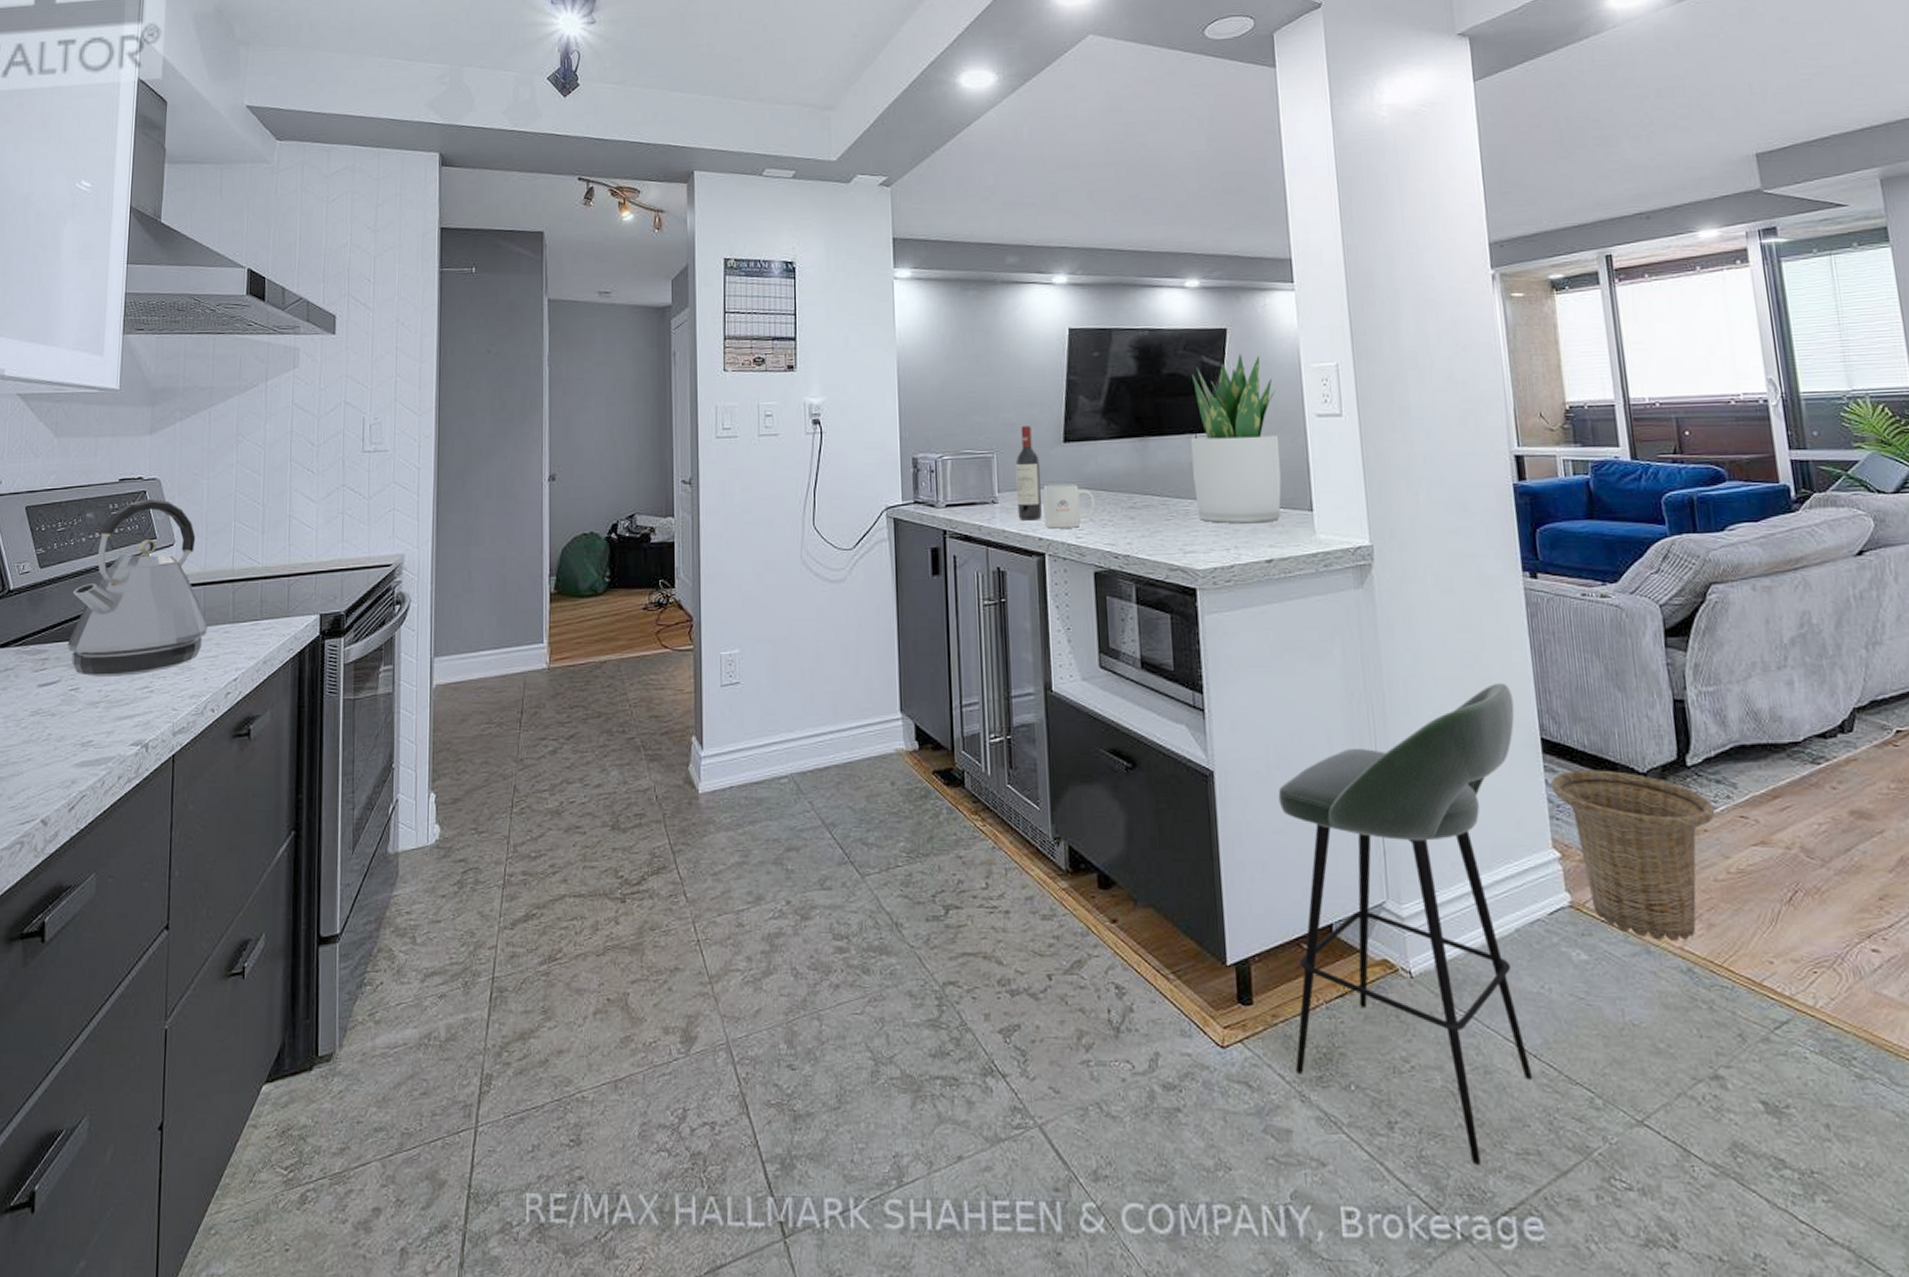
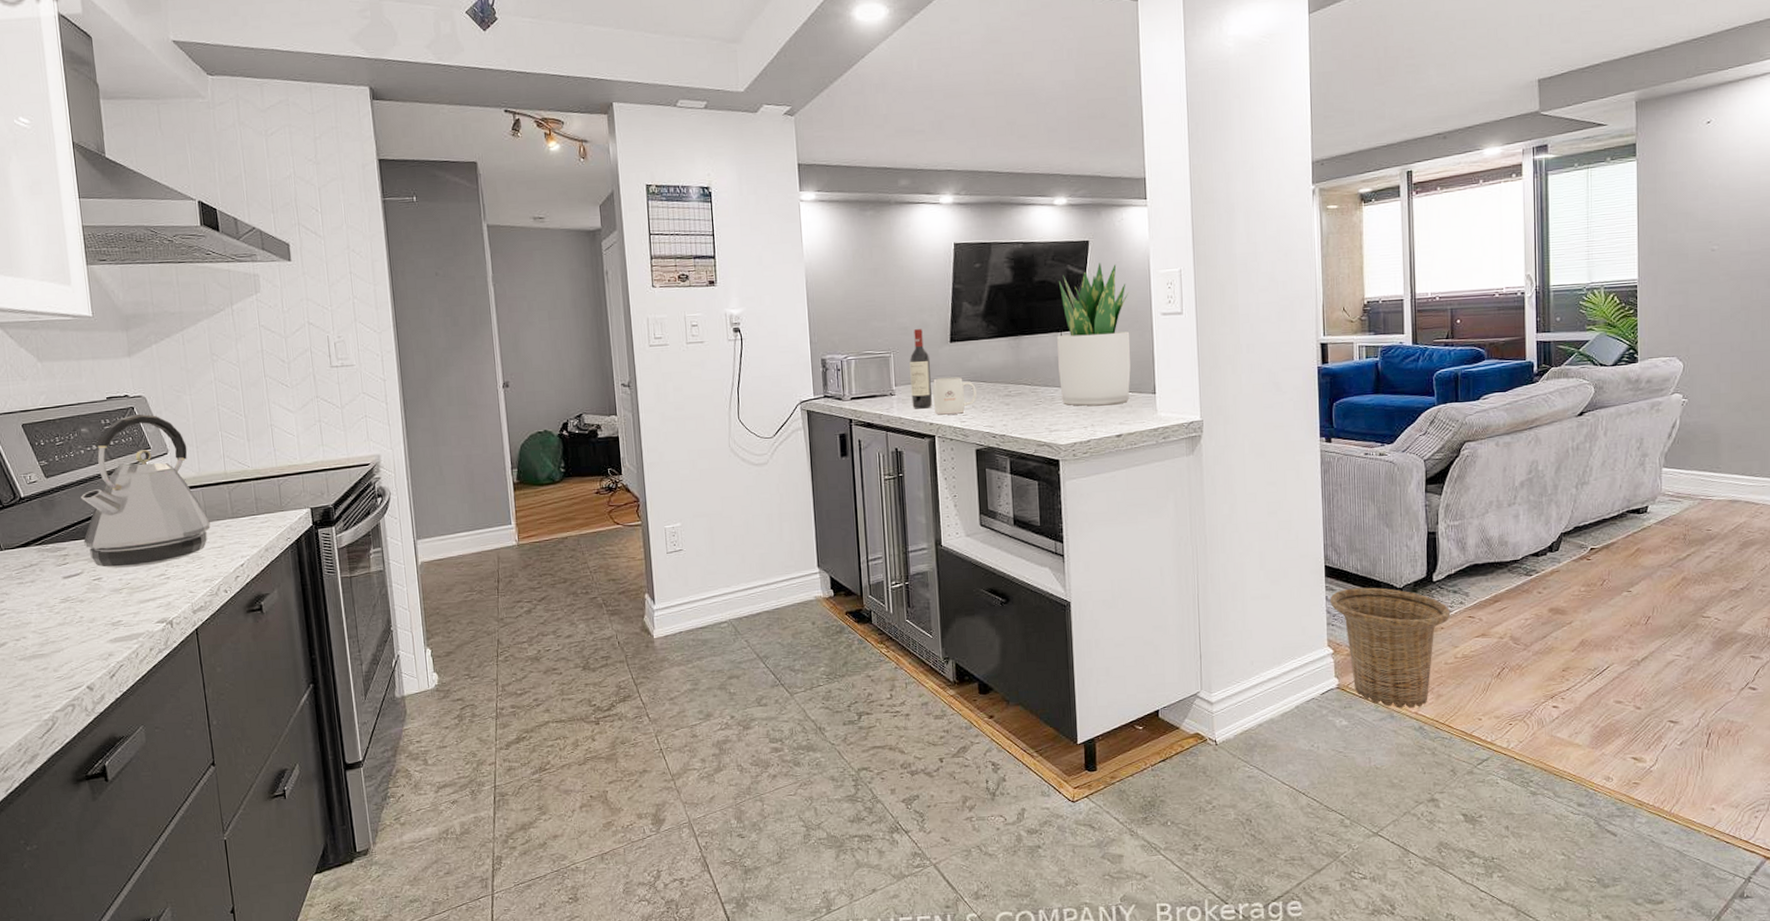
bar stool: present [1278,684,1533,1164] -> none [1120,525,1306,869]

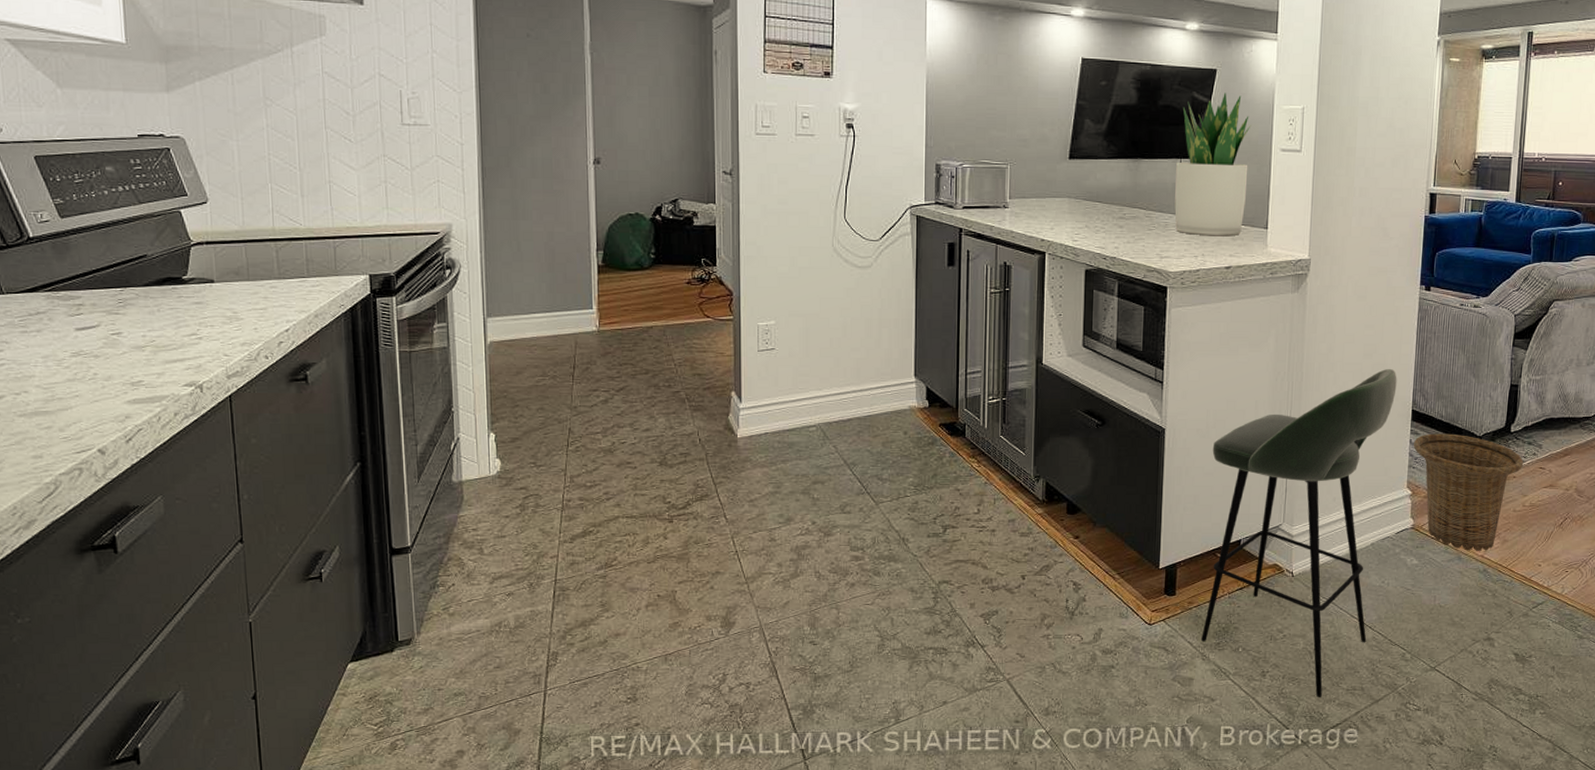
kettle: present [81,414,211,568] -> none [101,156,253,323]
wine bottle: present [909,329,933,409] -> none [1025,142,1048,224]
mug: present [932,377,978,415] -> none [1046,194,1092,232]
bar stool: none [1120,525,1306,869] -> present [1201,369,1397,697]

